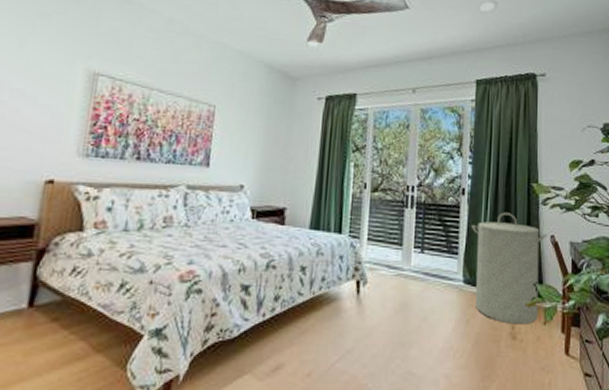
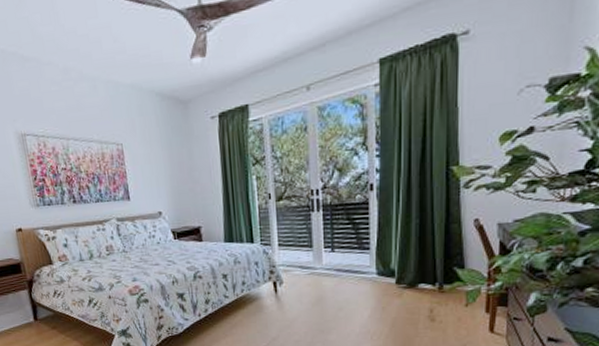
laundry hamper: present [472,212,548,325] -> none [383,201,471,308]

